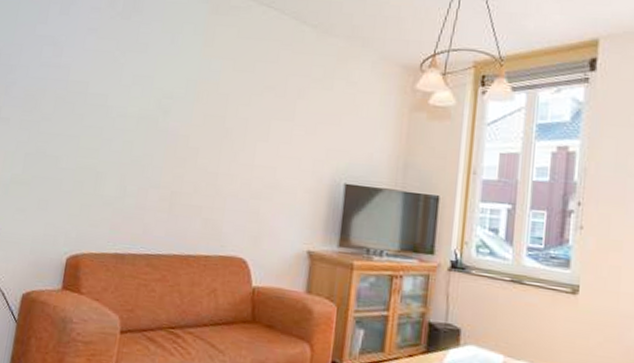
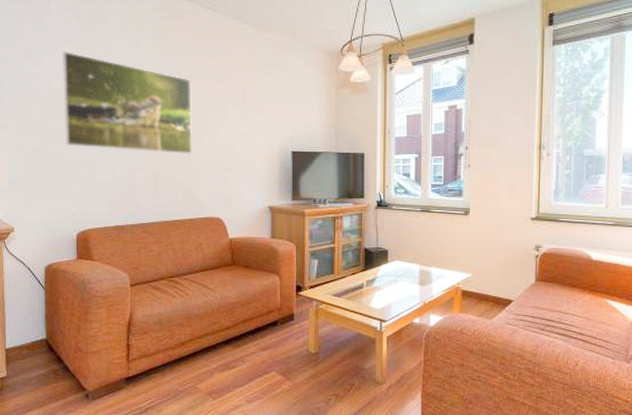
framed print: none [73,41,230,174] -> present [62,52,193,154]

